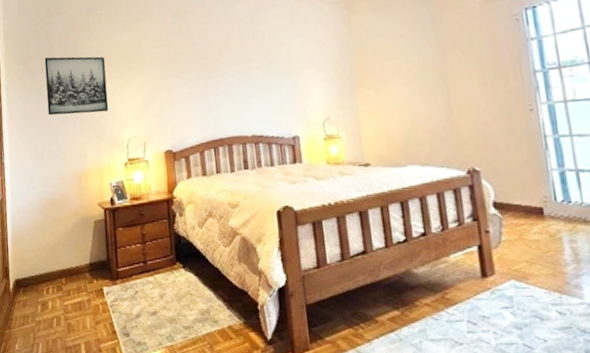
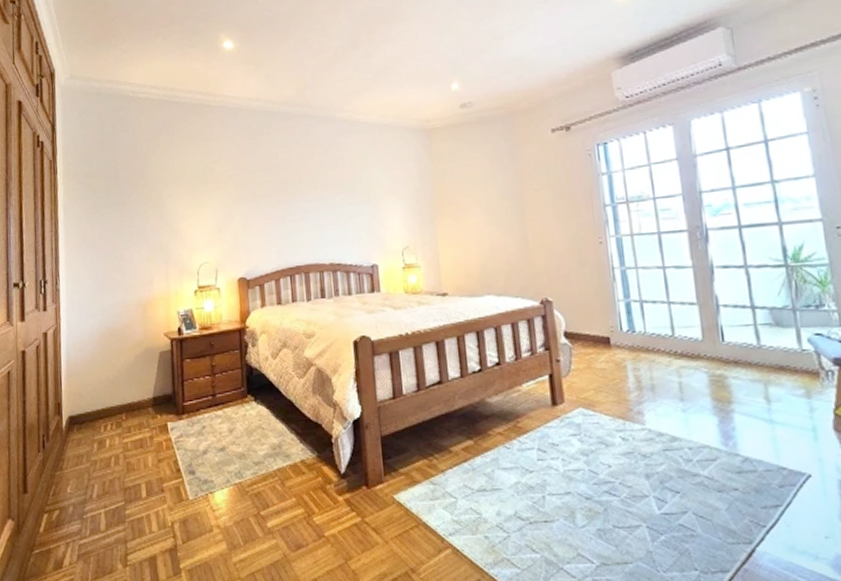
wall art: present [44,56,109,116] -> none [108,176,179,239]

